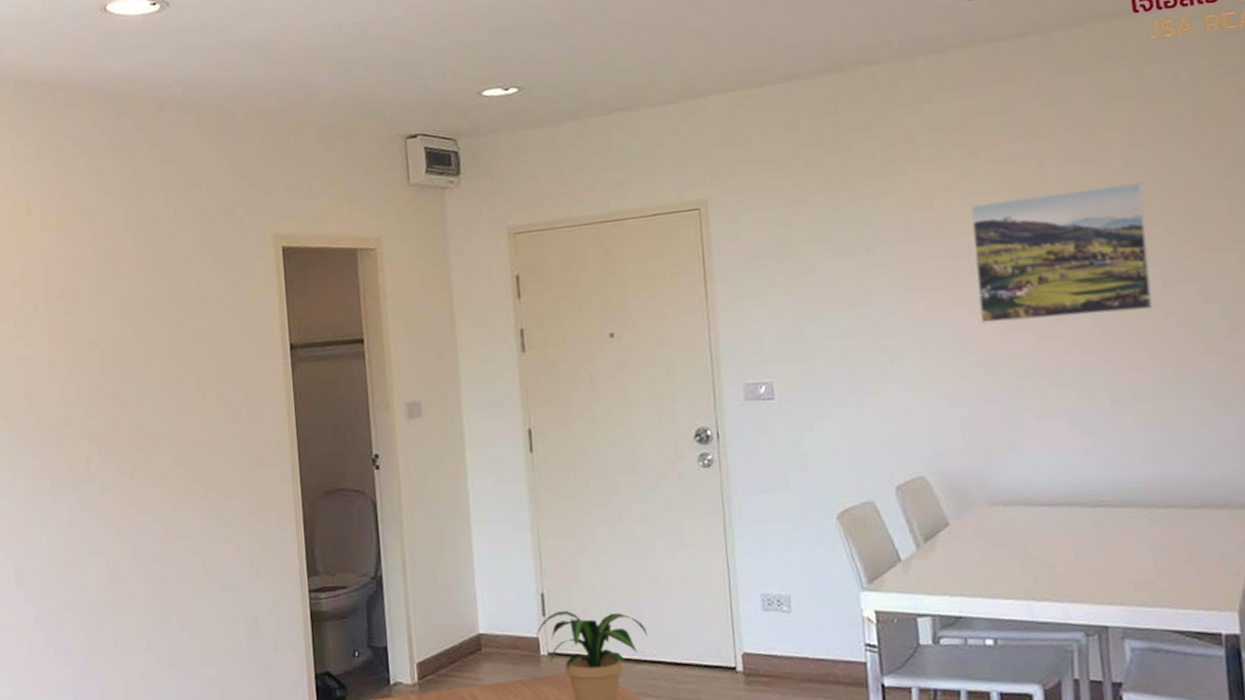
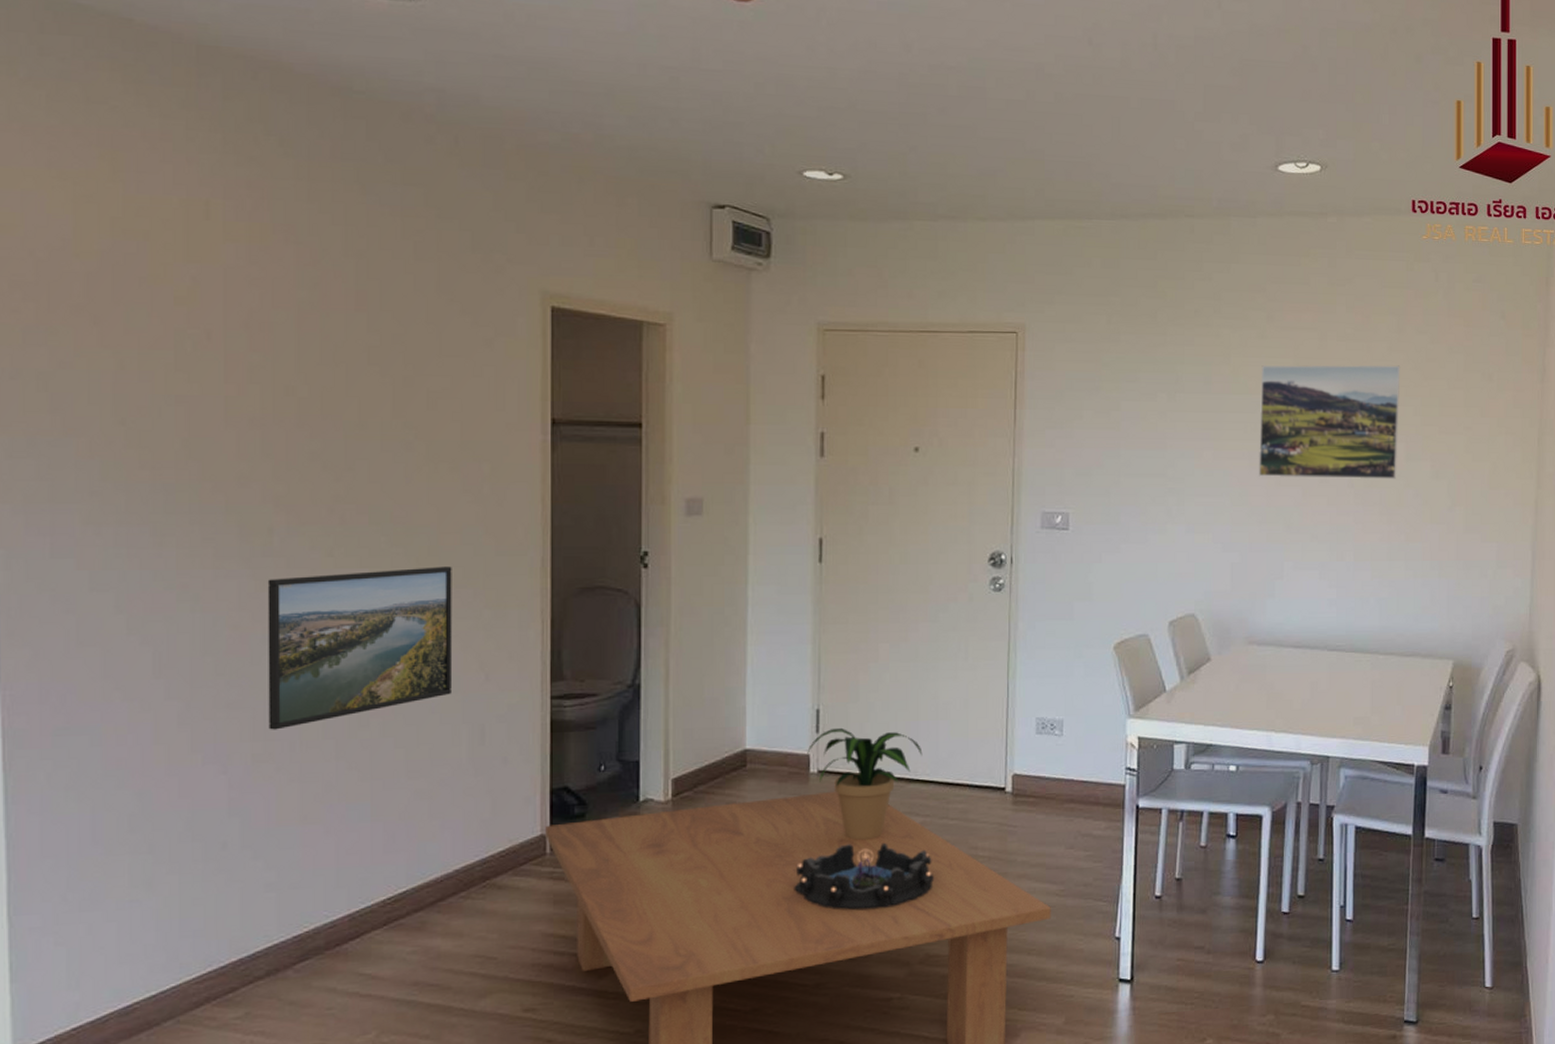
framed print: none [89,480,230,627] -> present [267,566,453,730]

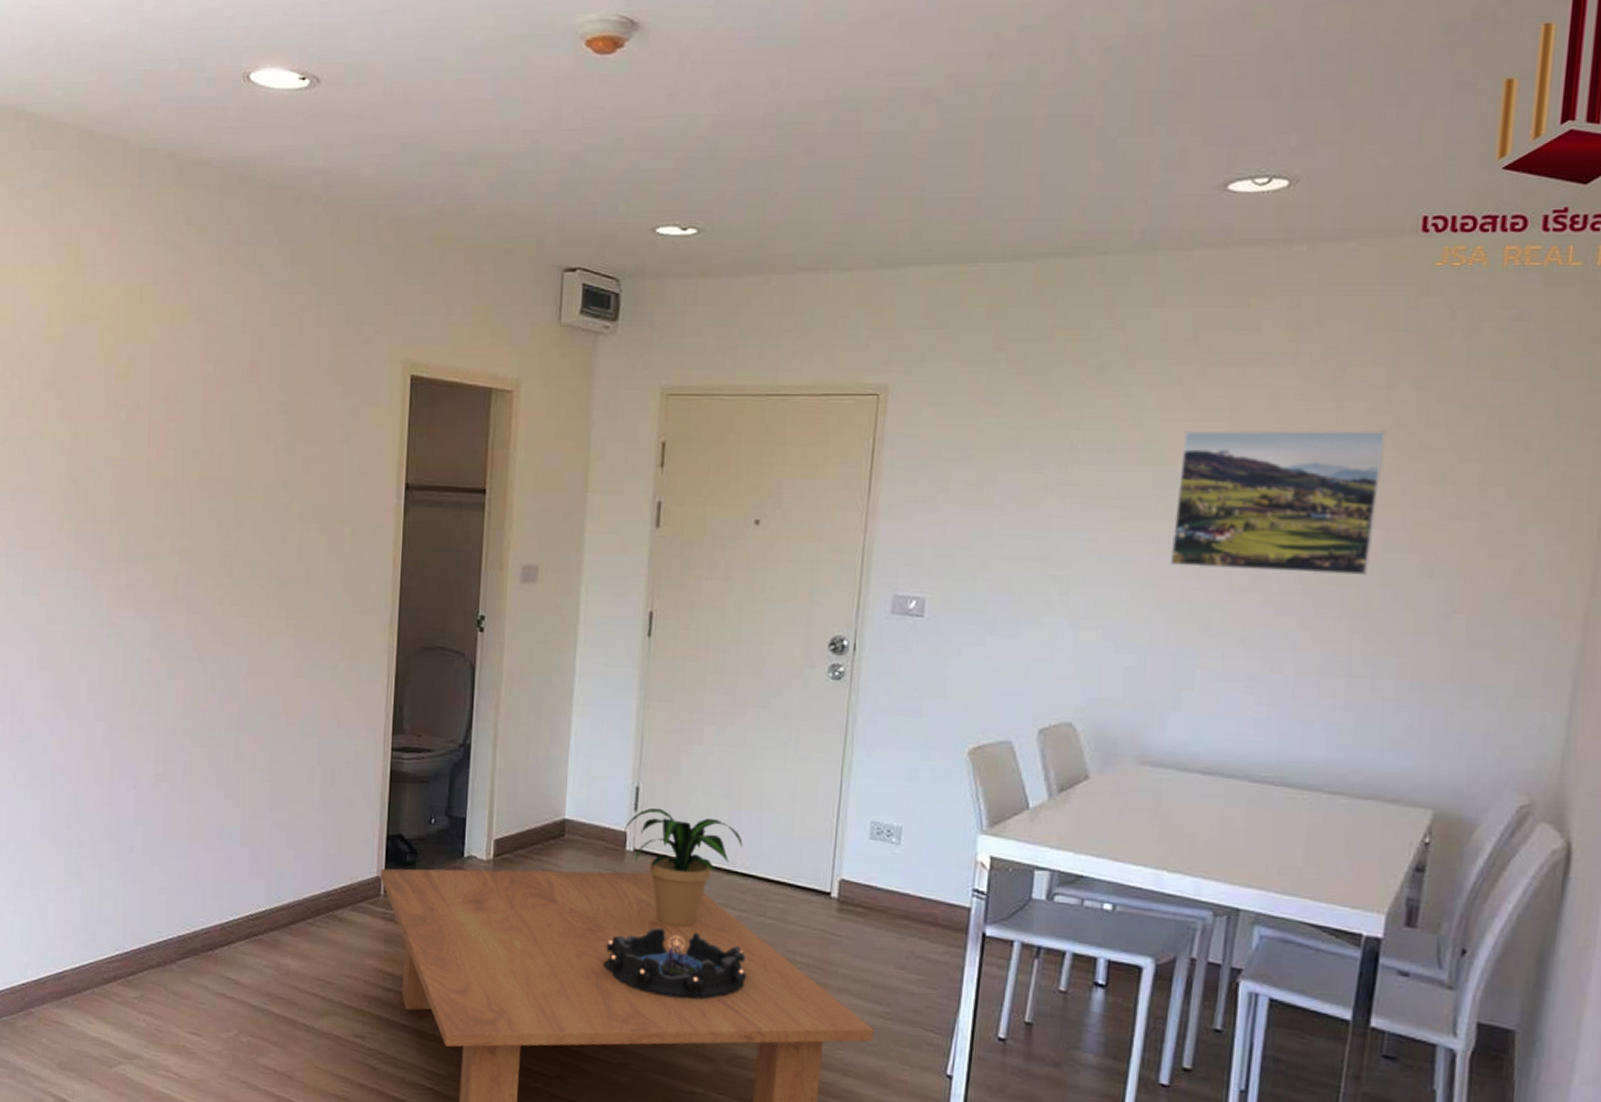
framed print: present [267,566,453,730] -> none [168,619,315,755]

